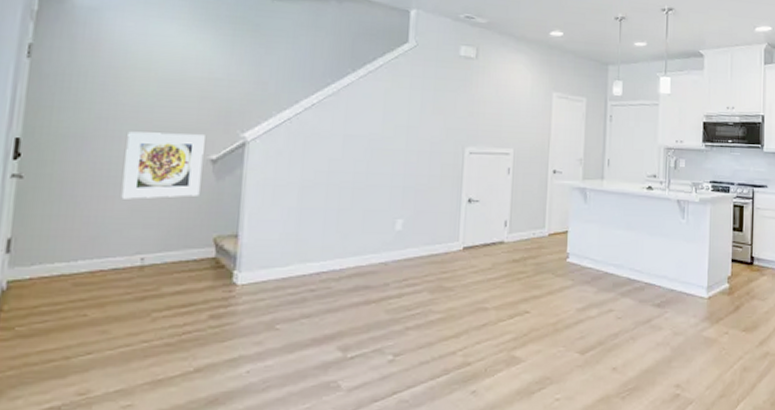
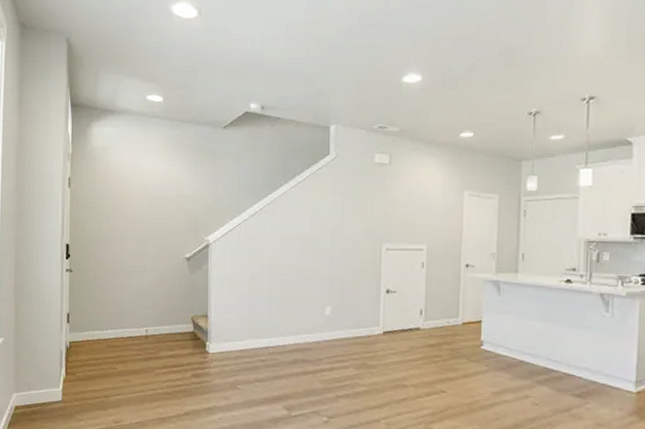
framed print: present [121,131,205,199] -> none [130,238,181,287]

